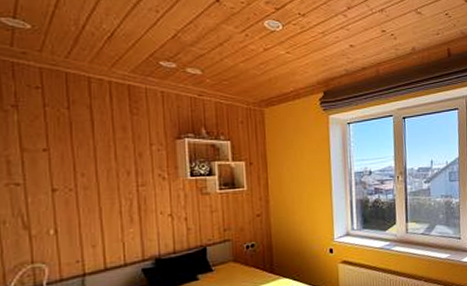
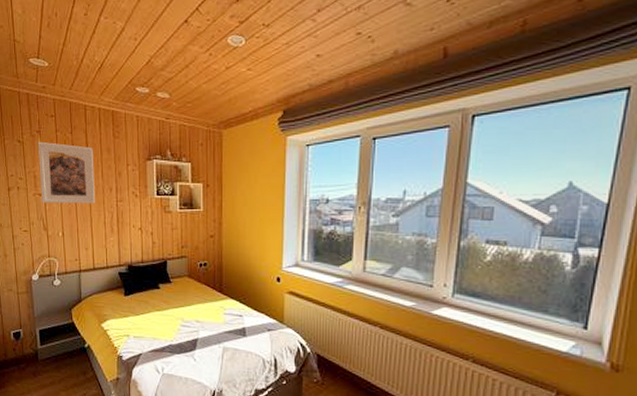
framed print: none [13,118,105,195] -> present [37,141,95,204]

